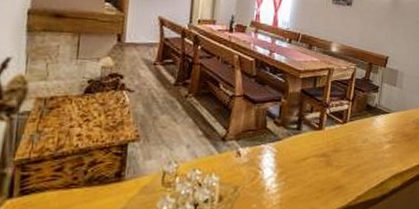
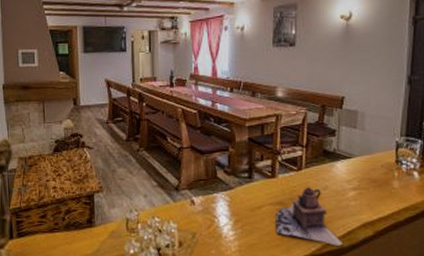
teapot: none [317,140,376,197] -> present [276,187,344,247]

